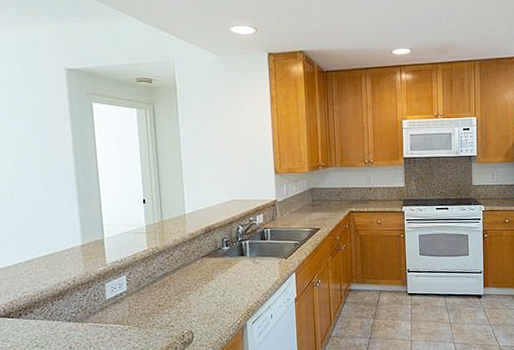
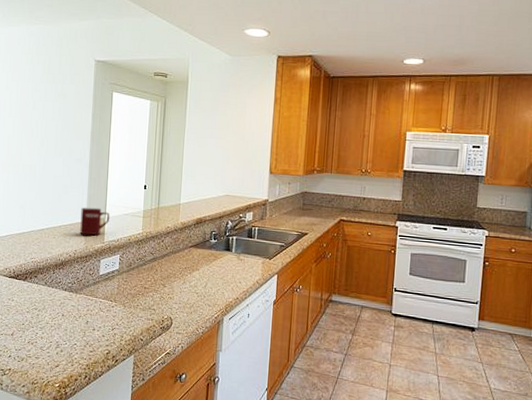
mug: none [74,229,109,260] -> present [80,207,109,236]

